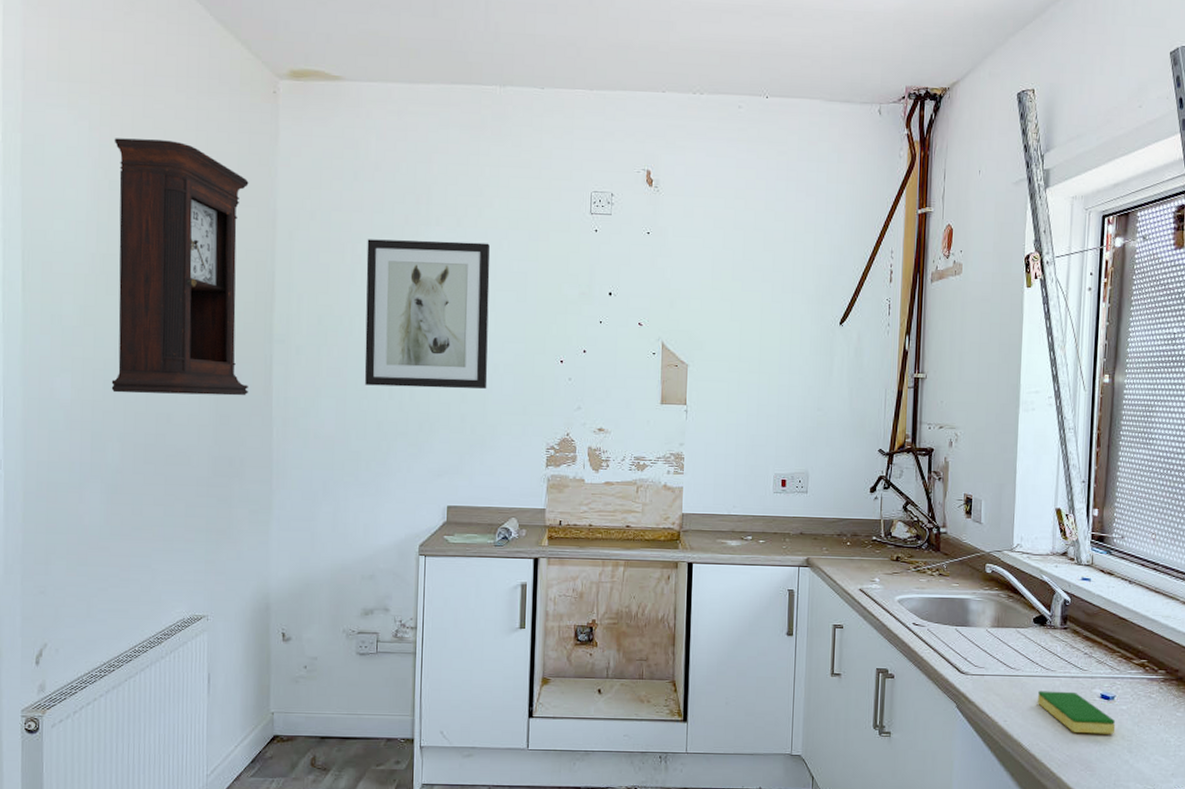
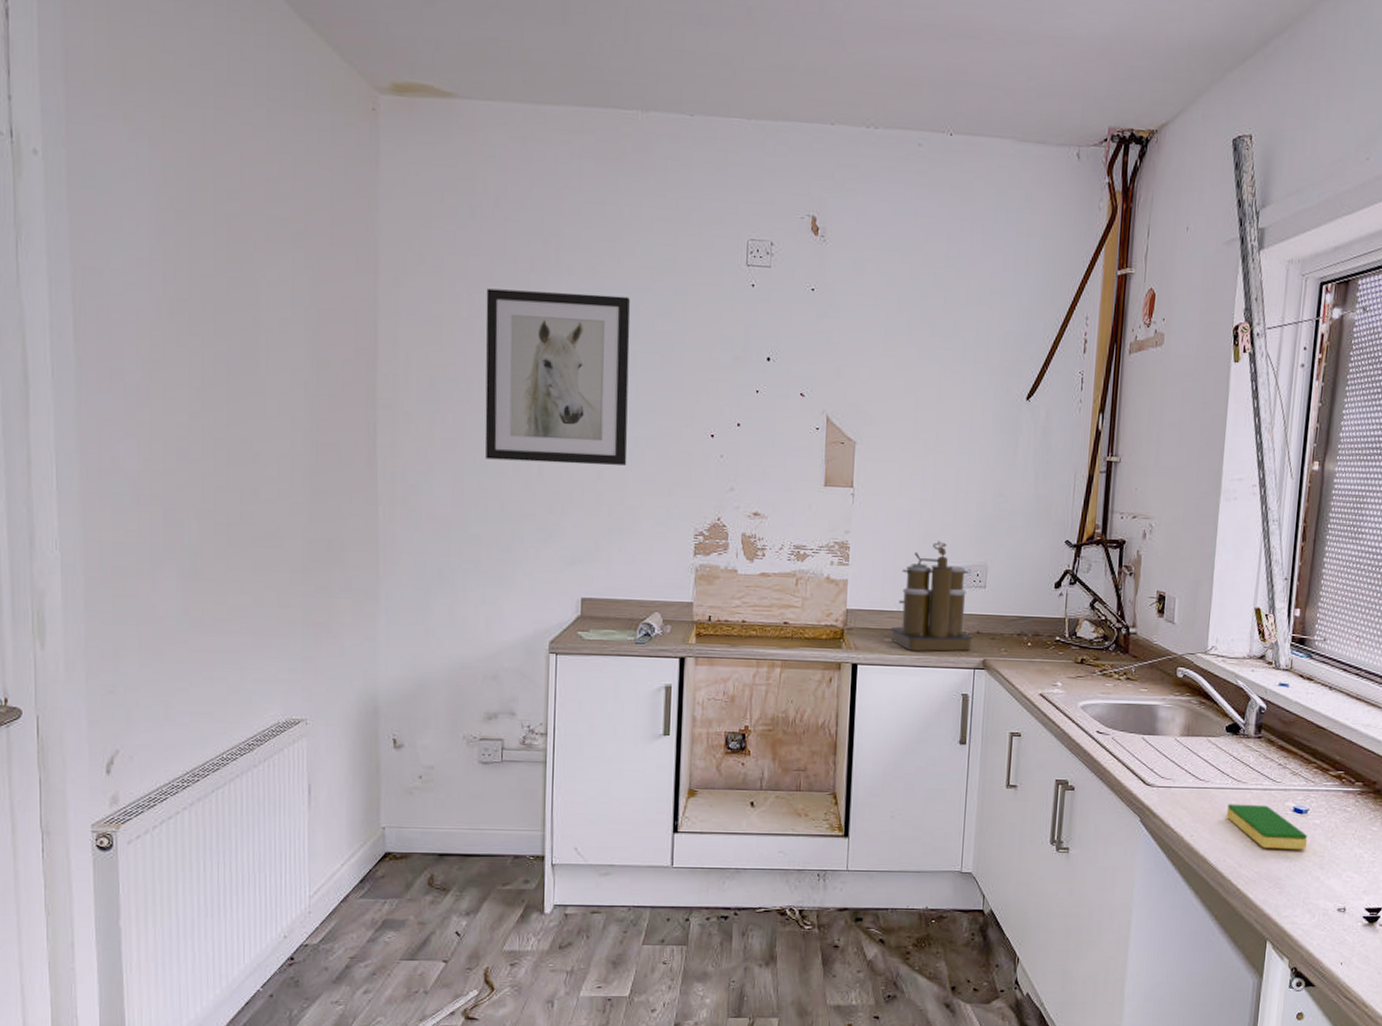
pendulum clock: present [111,138,249,396] -> none [180,159,348,469]
coffee maker: none [722,451,797,551] -> present [890,541,973,652]

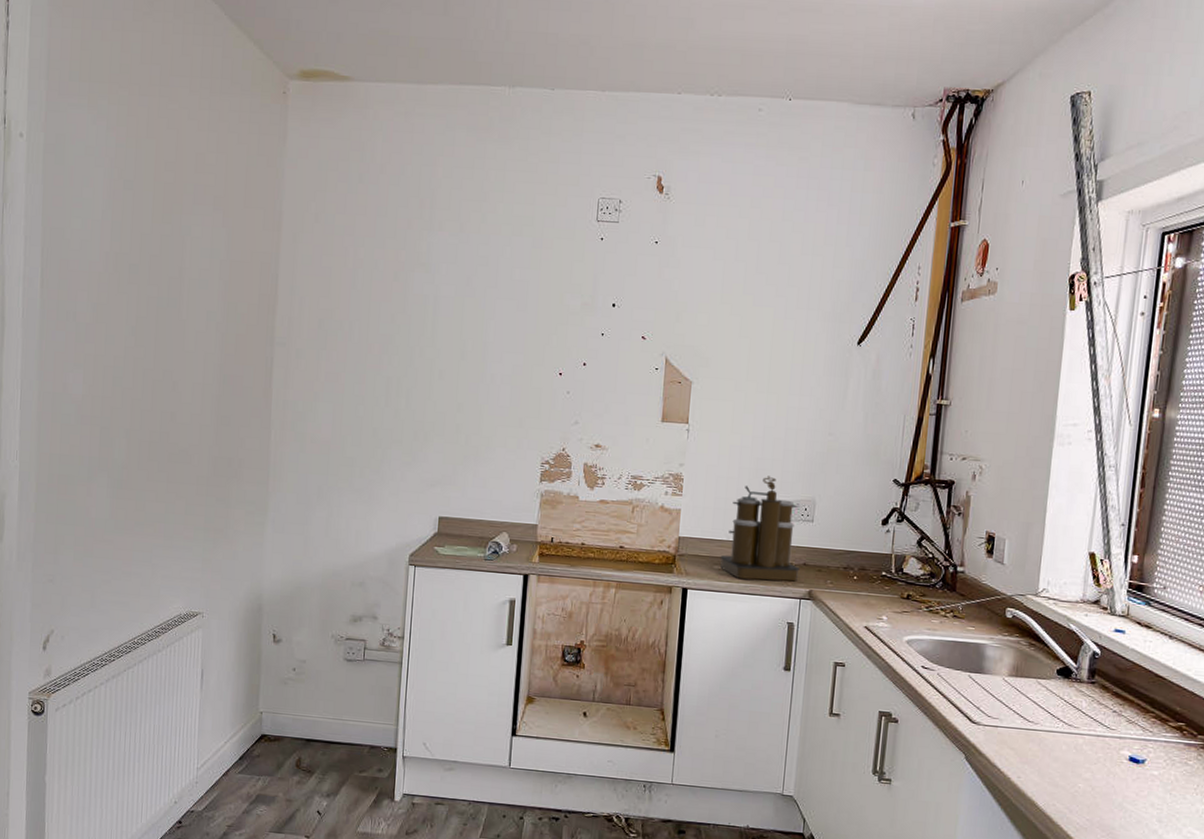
wall art: present [484,288,631,466] -> none [362,243,492,399]
dish sponge: present [1227,804,1308,850] -> none [1057,748,1145,801]

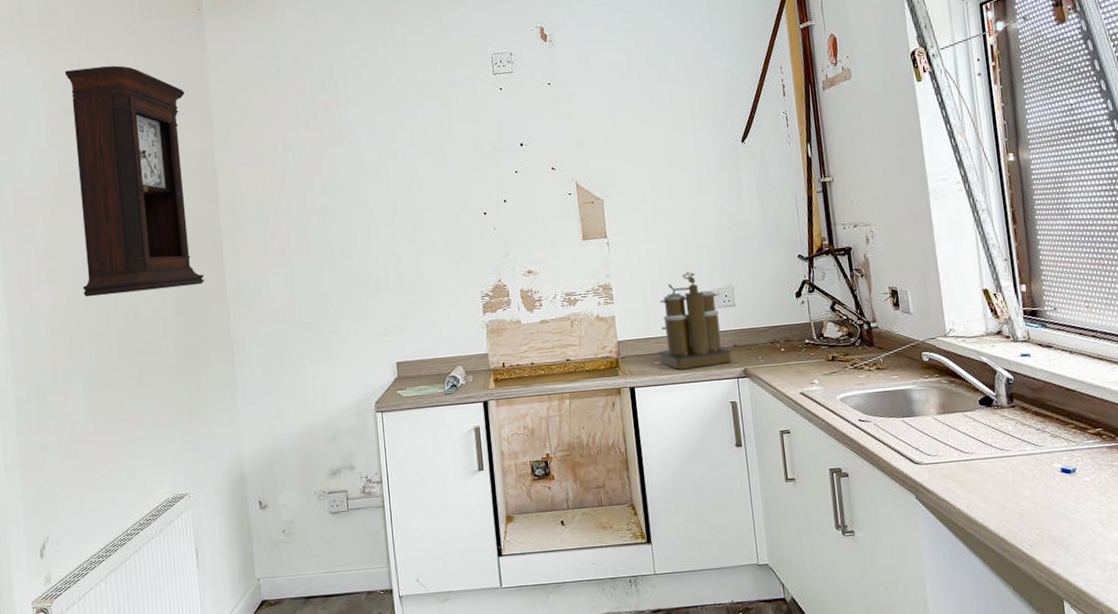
pendulum clock: none [120,138,256,398] -> present [64,65,204,297]

